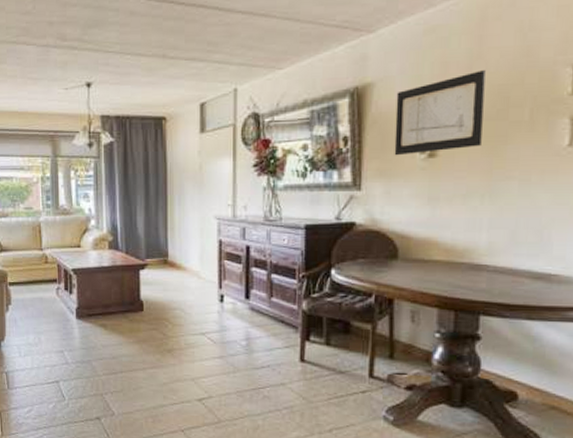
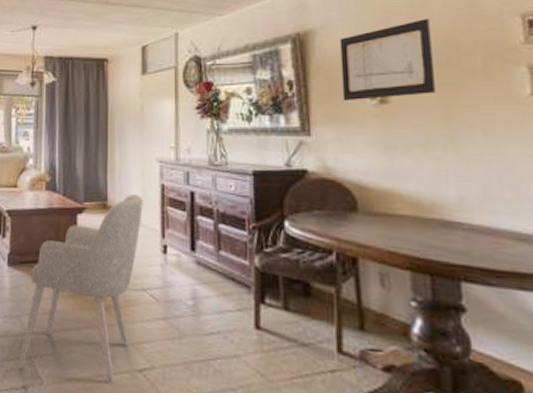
armchair: none [91,250,202,409] -> present [17,194,143,381]

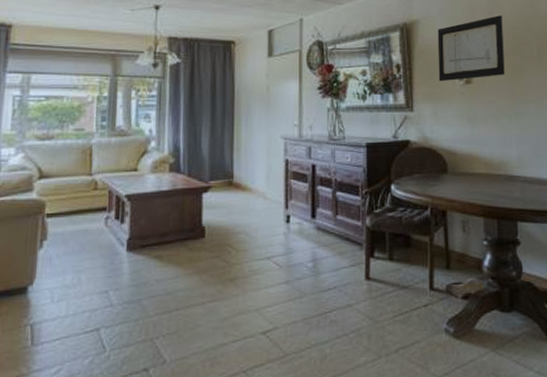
armchair: present [17,194,143,381] -> none [138,171,268,353]

